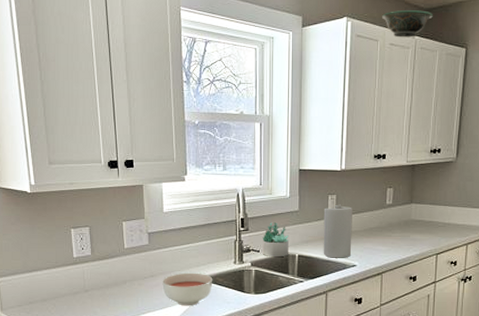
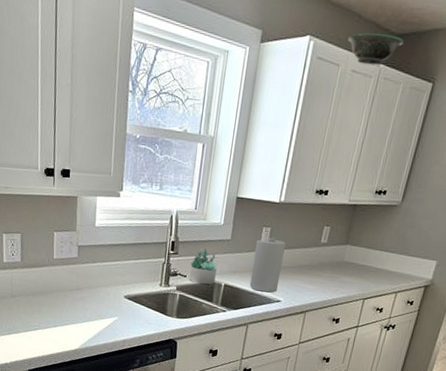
bowl: present [162,272,213,306] -> none [87,289,137,323]

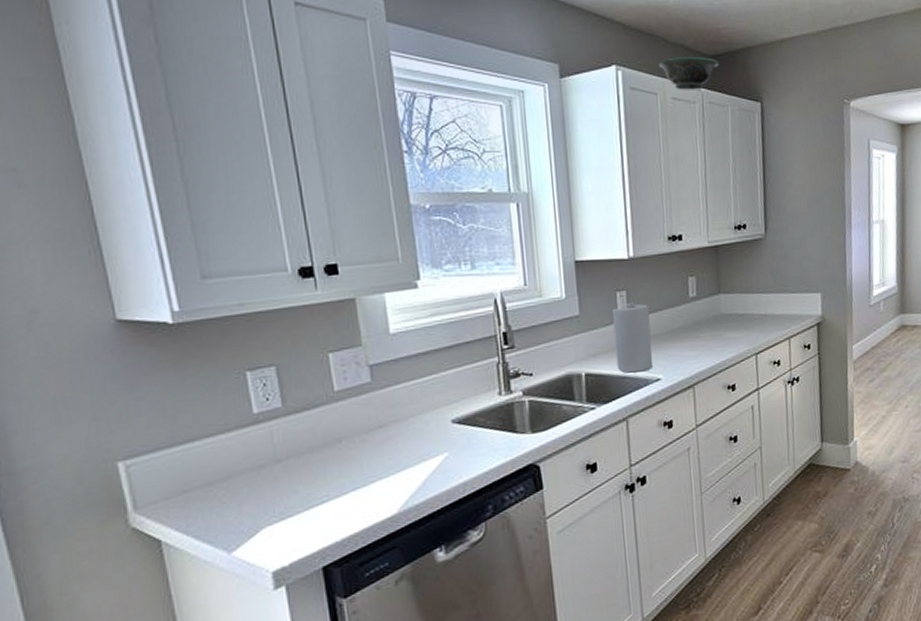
succulent plant: present [189,248,217,285] -> none [534,333,572,381]

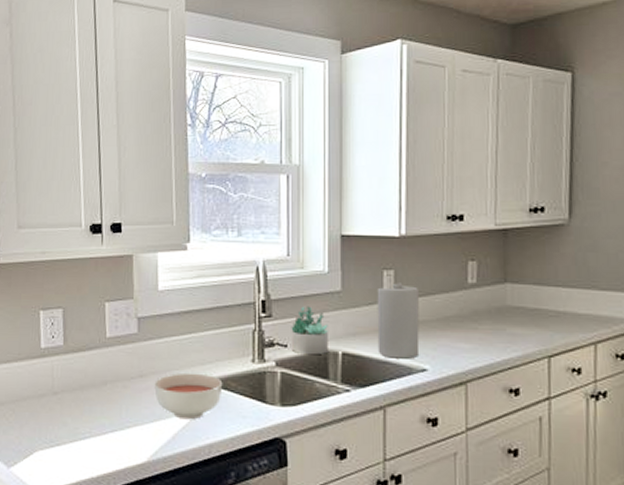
bowl: none [396,413,471,464] -> present [154,372,223,420]
succulent plant: none [534,333,572,381] -> present [291,306,328,356]
decorative bowl: present [659,57,719,90] -> none [449,26,521,62]

